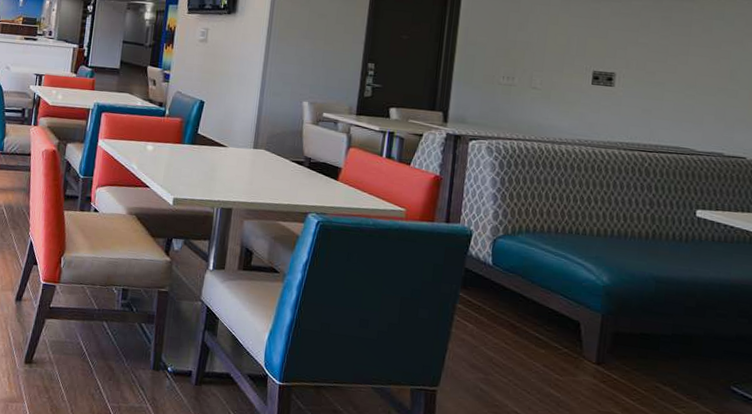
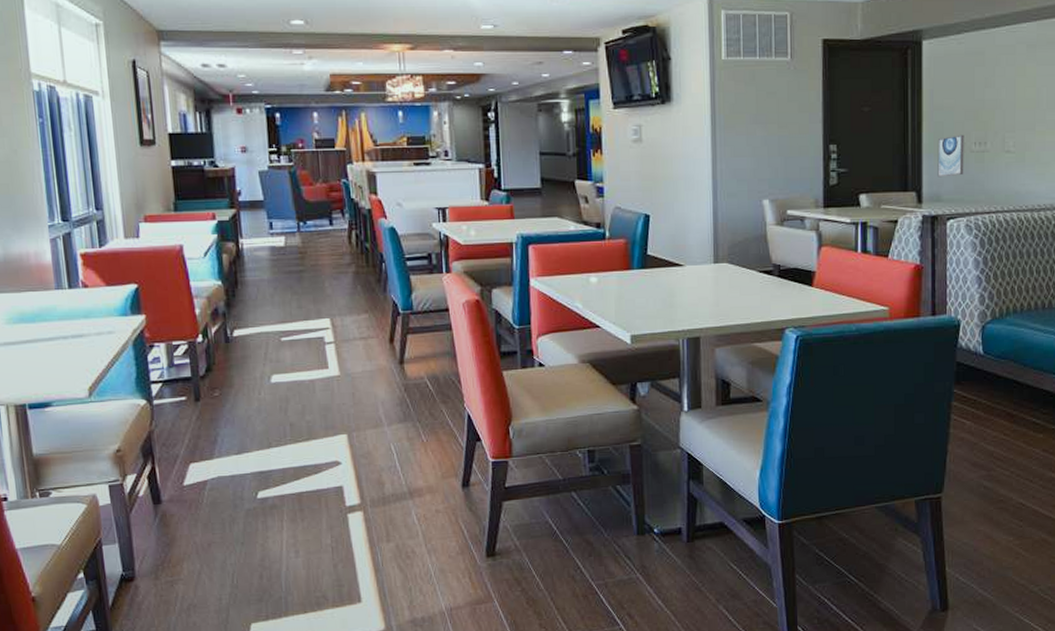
wall art: none [464,68,494,103] -> present [937,134,964,177]

